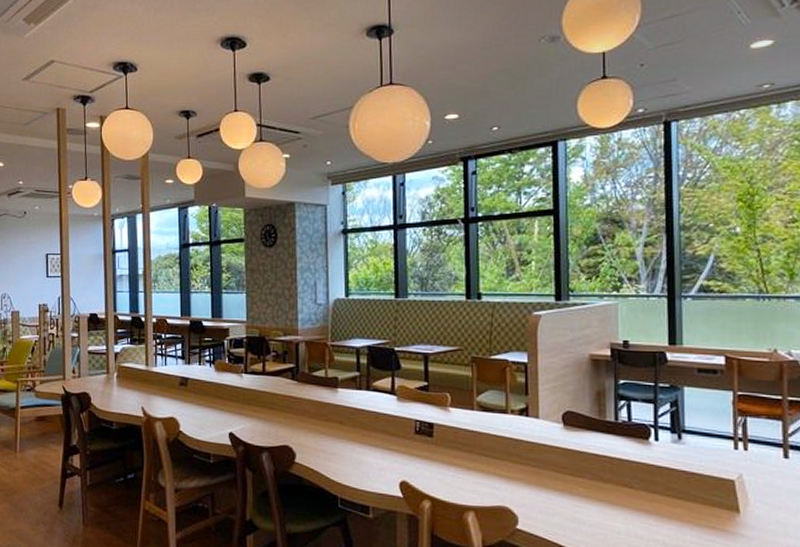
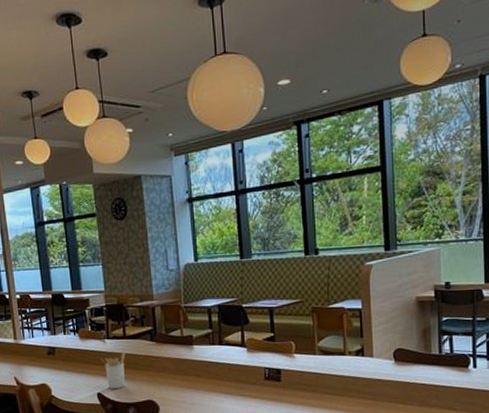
utensil holder: none [236,389,263,430] -> present [101,352,126,389]

